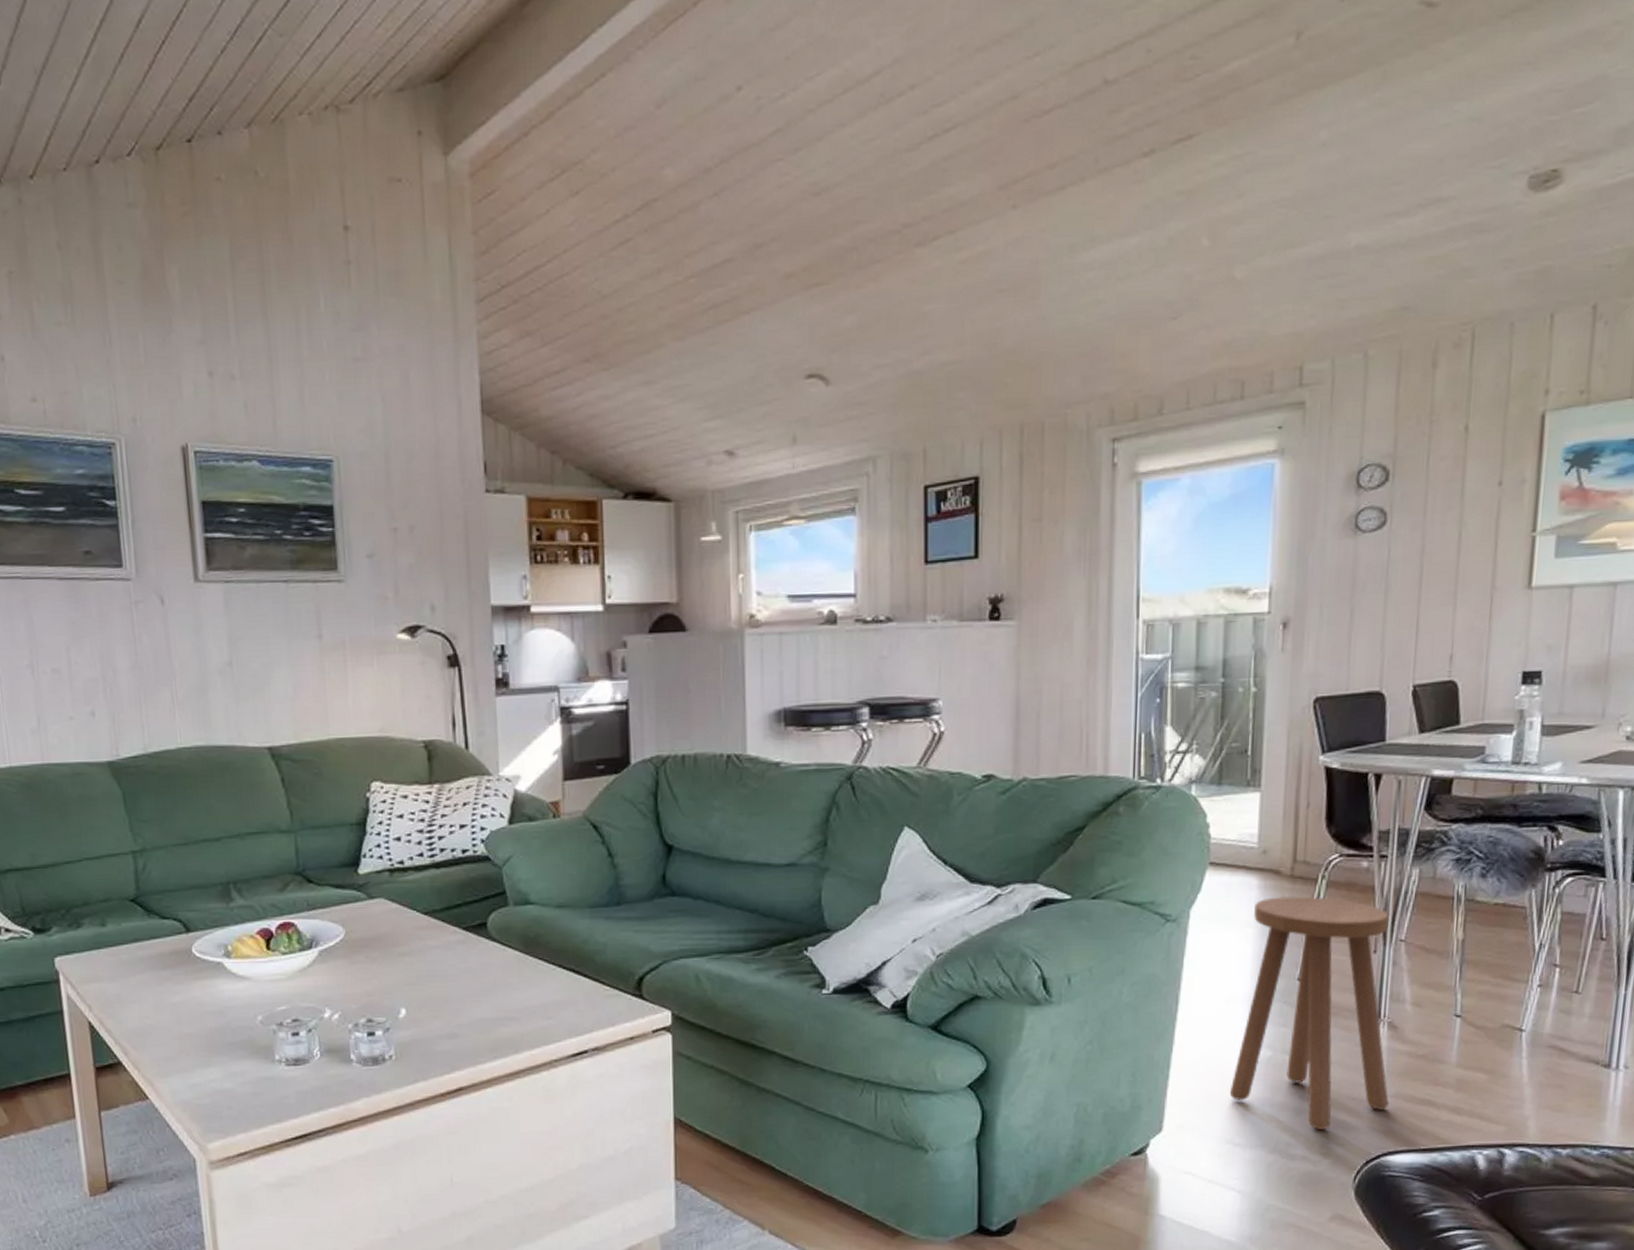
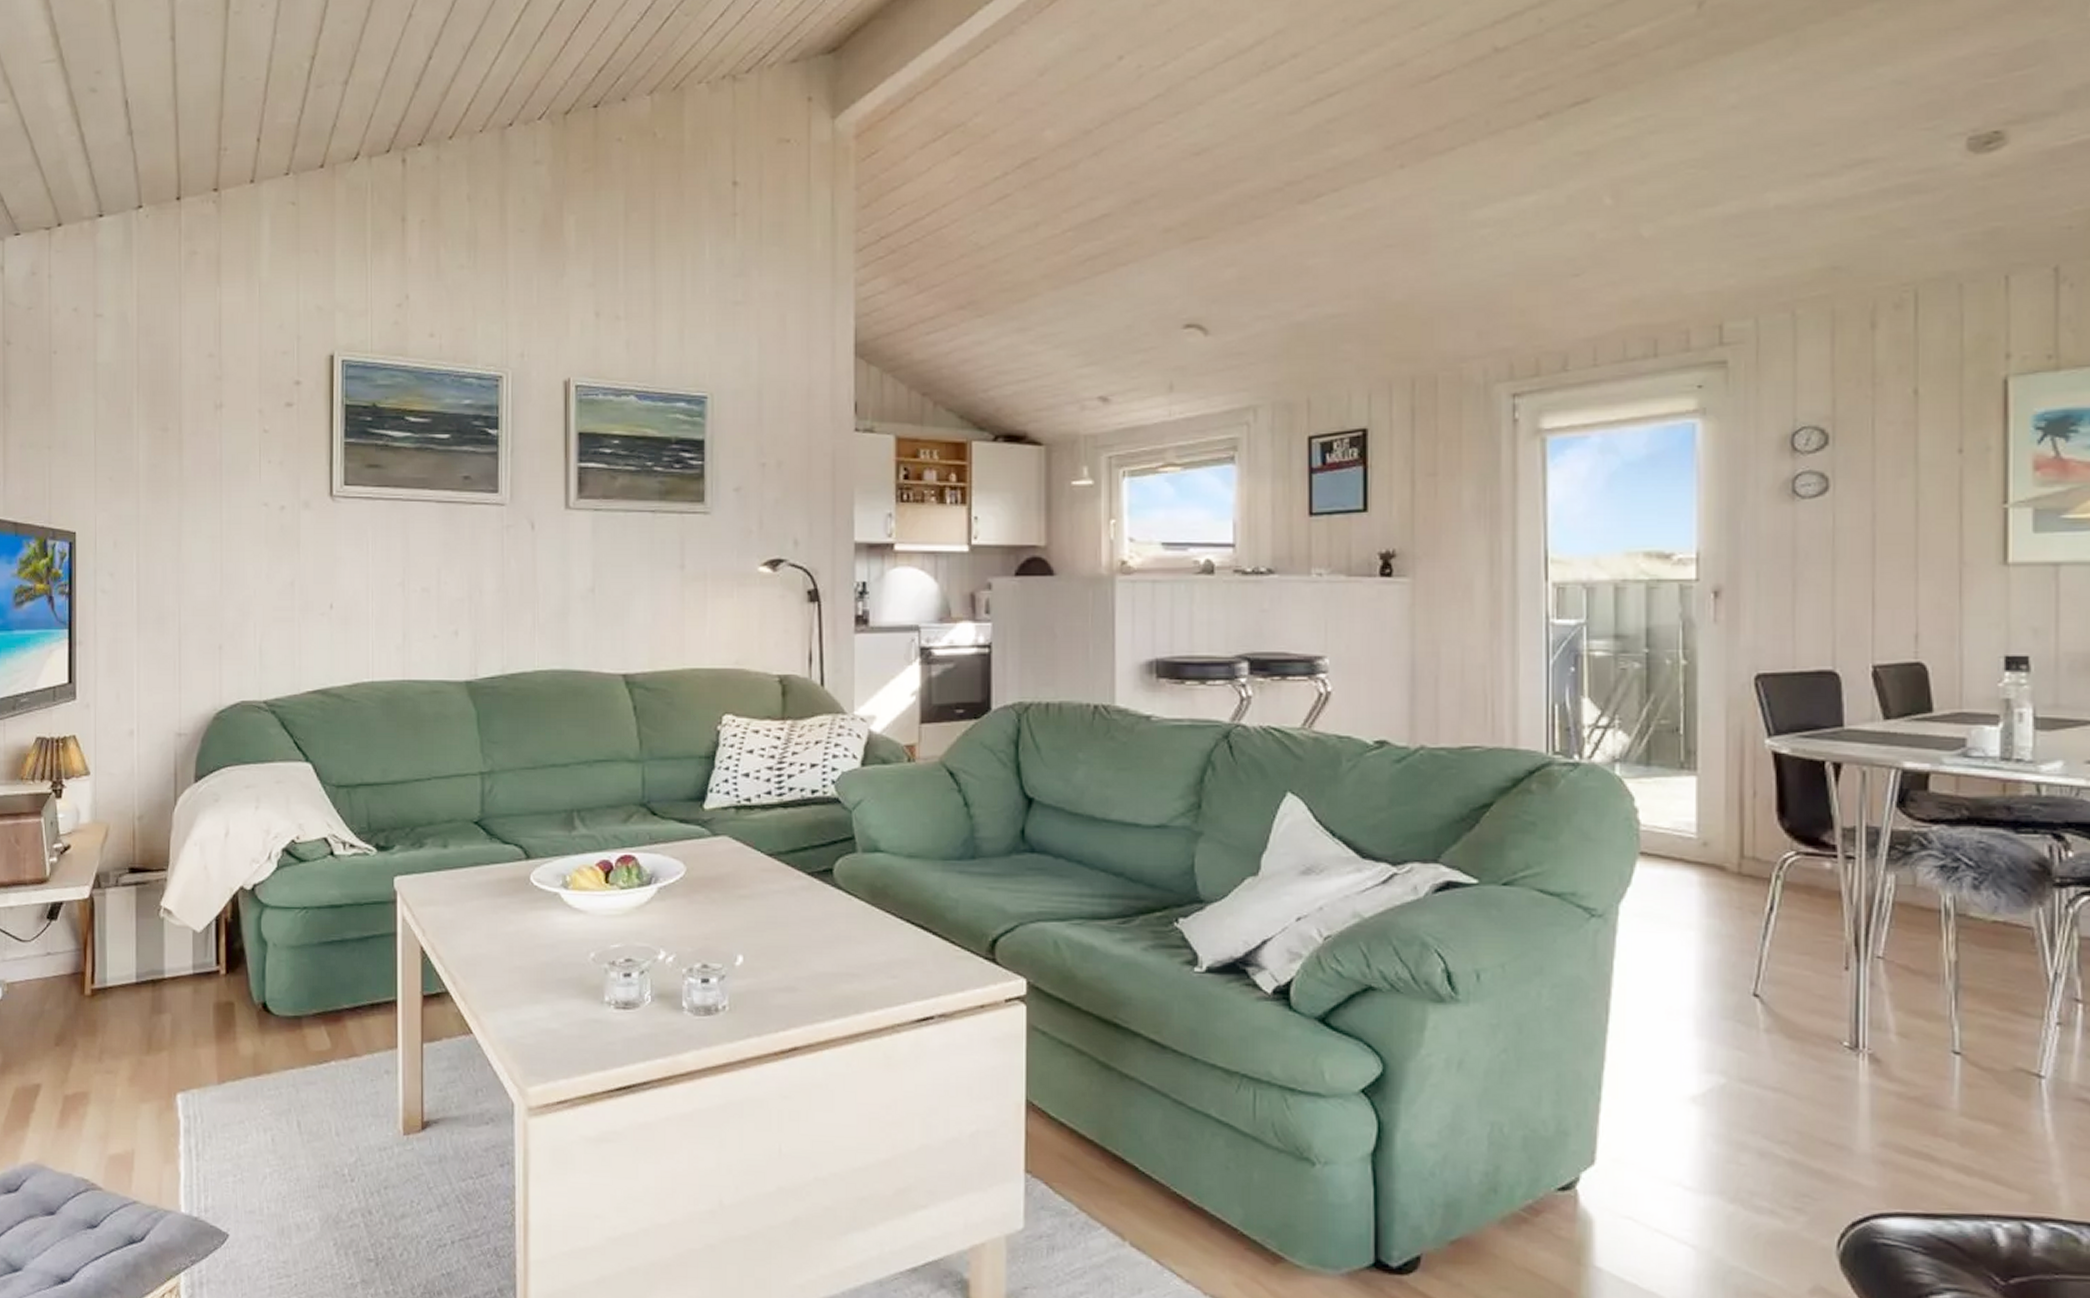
stool: present [1229,896,1390,1131] -> none [1675,896,1876,1180]

